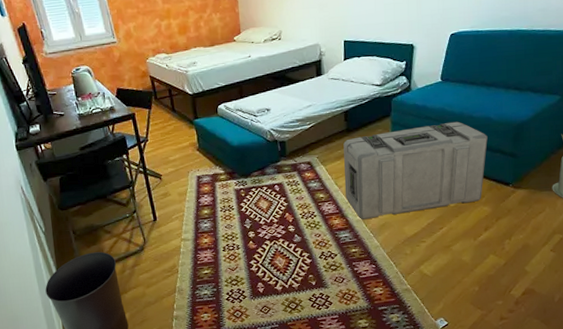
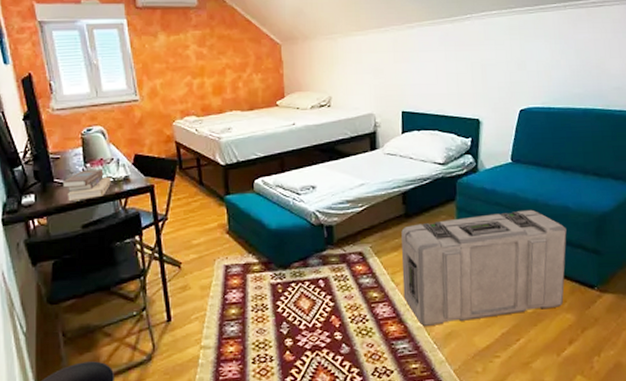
books: none [60,101,100,130] -> present [62,168,111,202]

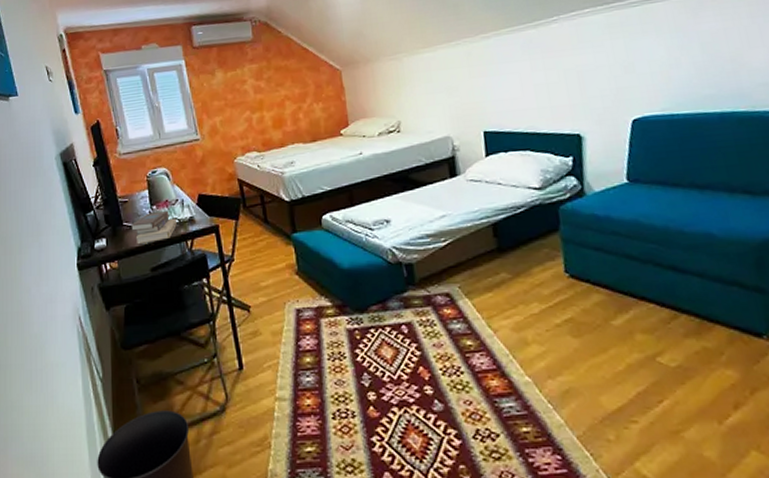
suitcase: present [401,209,567,327] -> none [495,238,720,383]

